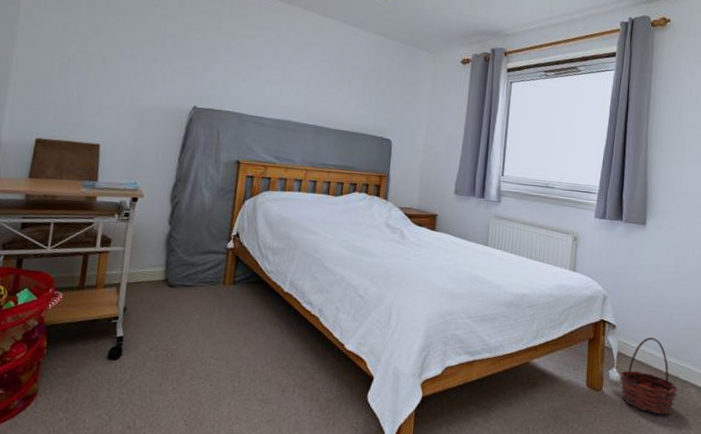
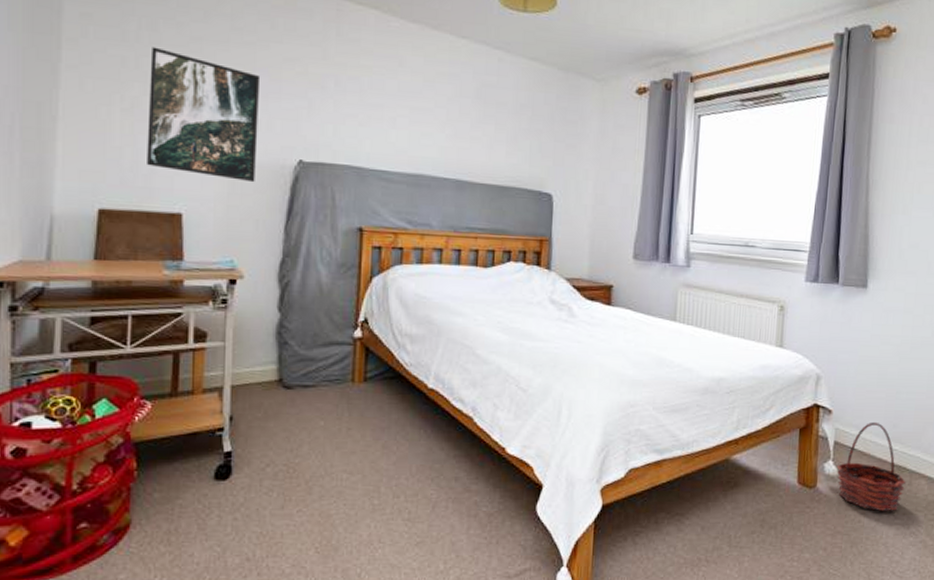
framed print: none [76,16,169,122] -> present [147,46,261,183]

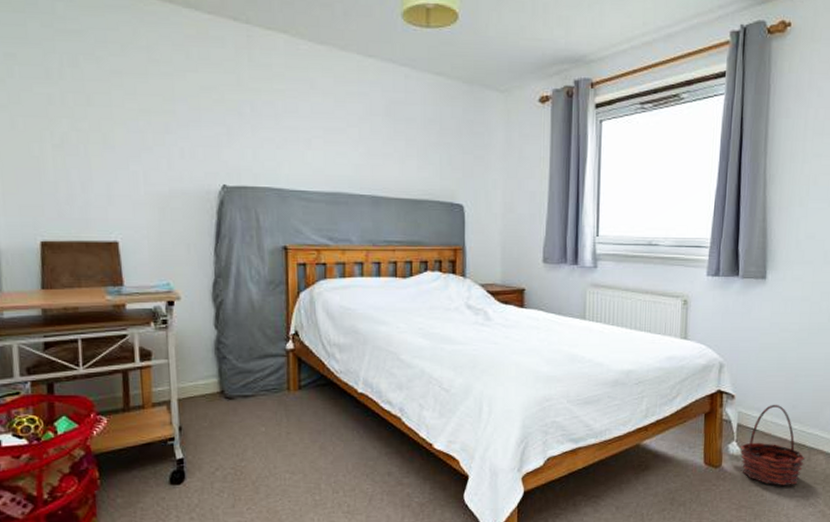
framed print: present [147,46,261,183] -> none [75,82,183,209]

